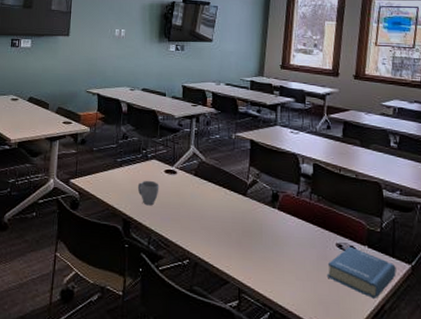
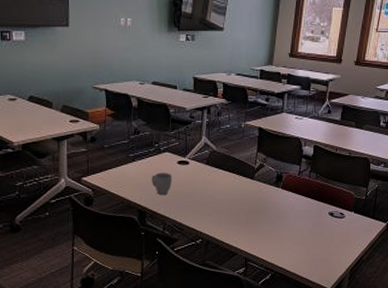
book: present [326,246,397,300] -> none [319,213,375,253]

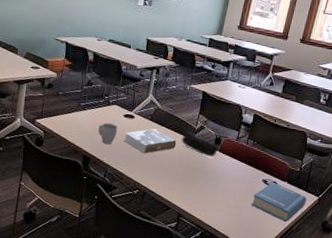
book: none [180,173,236,200] -> present [123,129,177,154]
pencil case: none [241,172,280,196] -> present [181,132,218,158]
book: none [319,213,375,253] -> present [251,182,307,223]

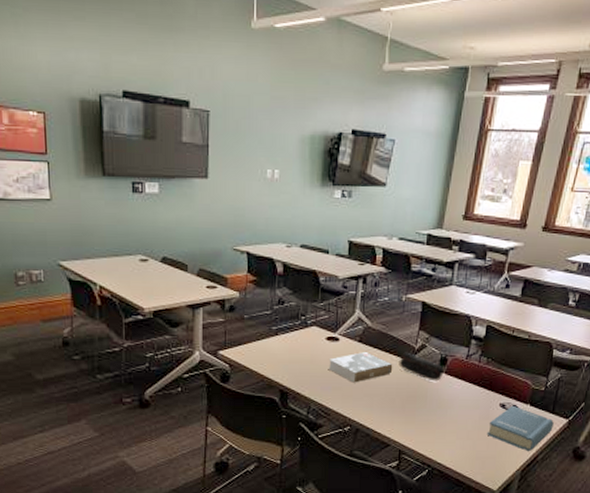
mug: present [98,122,118,145] -> none [295,348,320,375]

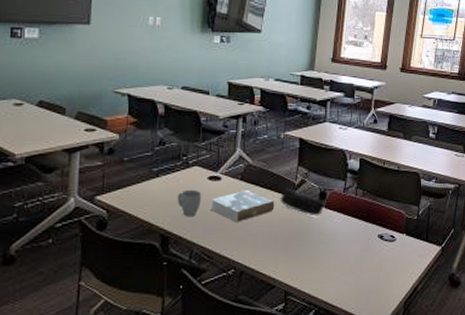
mug: none [295,348,320,375] -> present [177,189,202,217]
book: present [486,405,554,452] -> none [368,235,429,283]

